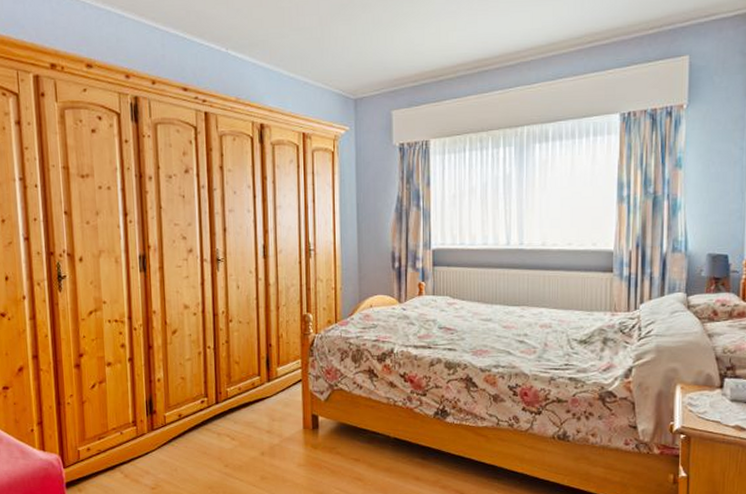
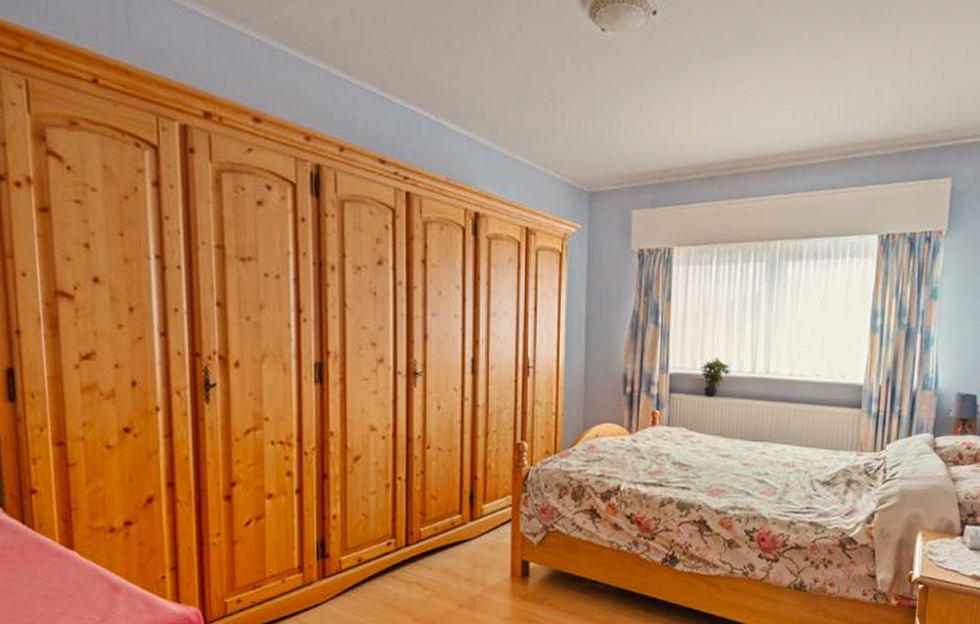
potted plant: none [460,233,487,268] -> present [701,357,730,397]

